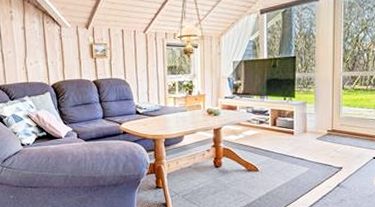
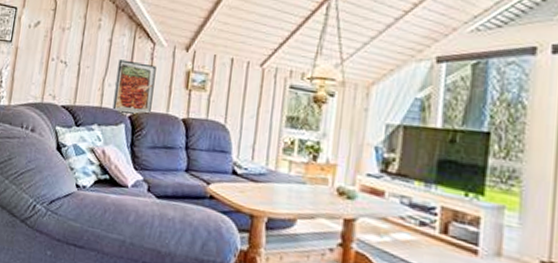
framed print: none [34,42,68,84] -> present [112,59,157,116]

